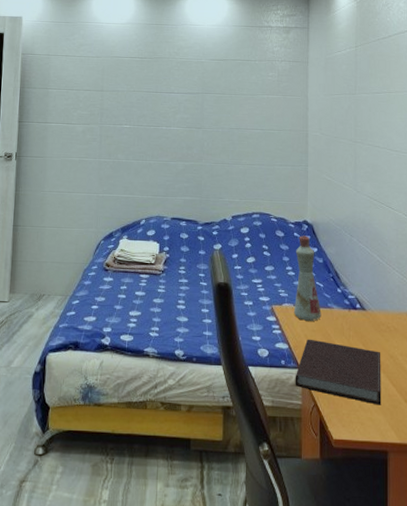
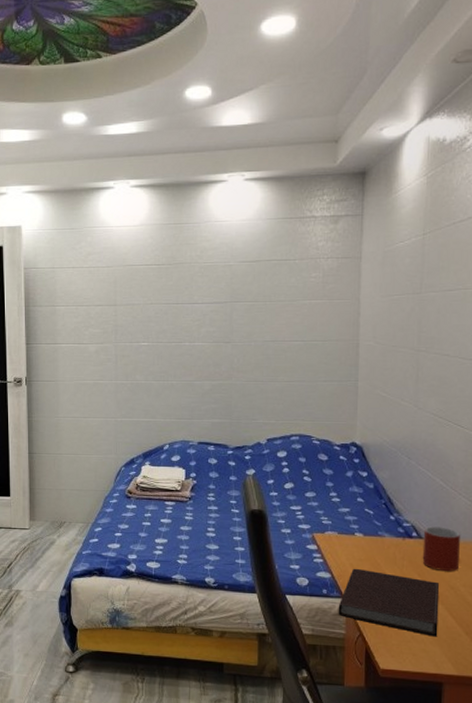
bottle: present [293,235,321,321] -> none [337,459,370,550]
mug: none [365,298,397,341] -> present [422,526,461,571]

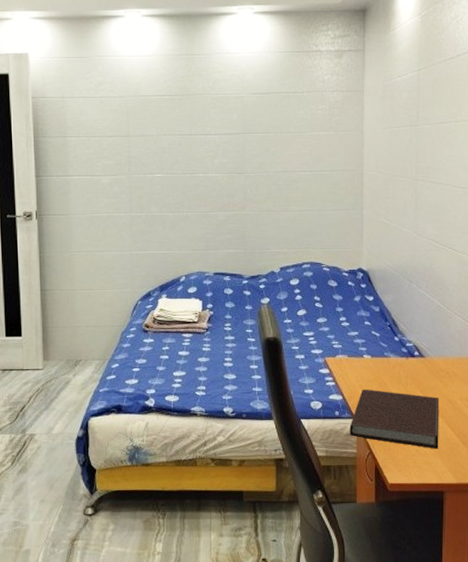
mug: present [422,526,461,571] -> none [424,345,457,386]

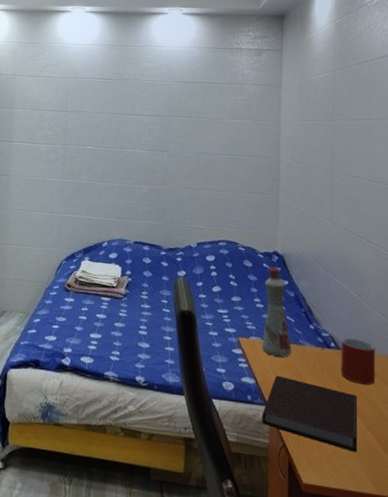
bottle: none [348,284,377,371] -> present [261,267,292,357]
mug: none [424,345,457,386] -> present [340,337,376,384]

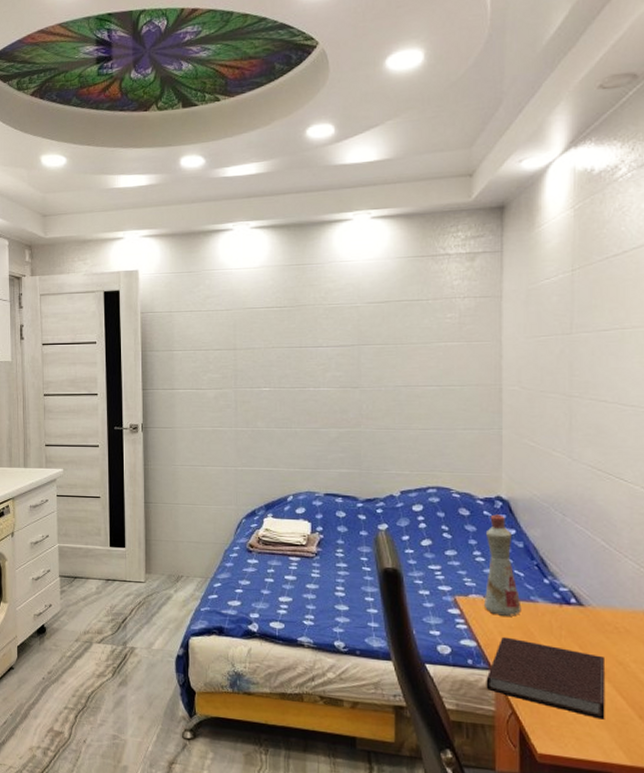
mug: present [340,337,376,384] -> none [583,592,629,644]

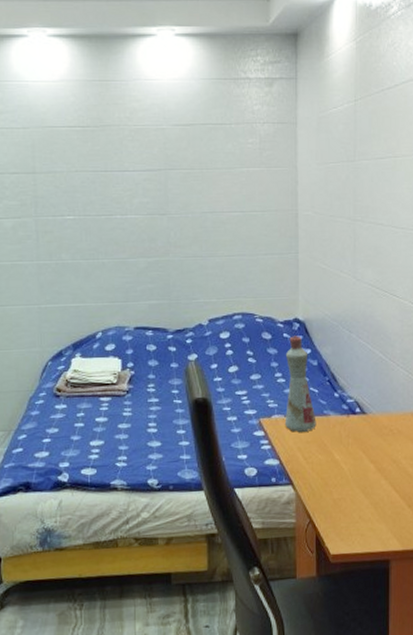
notebook: present [486,636,606,720] -> none [287,451,383,514]

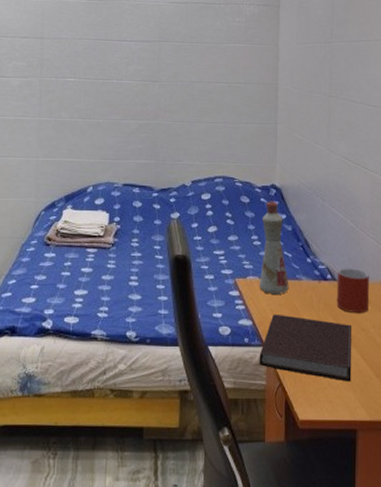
notebook: none [287,451,383,514] -> present [259,314,352,382]
mug: none [366,400,401,445] -> present [336,268,370,313]

